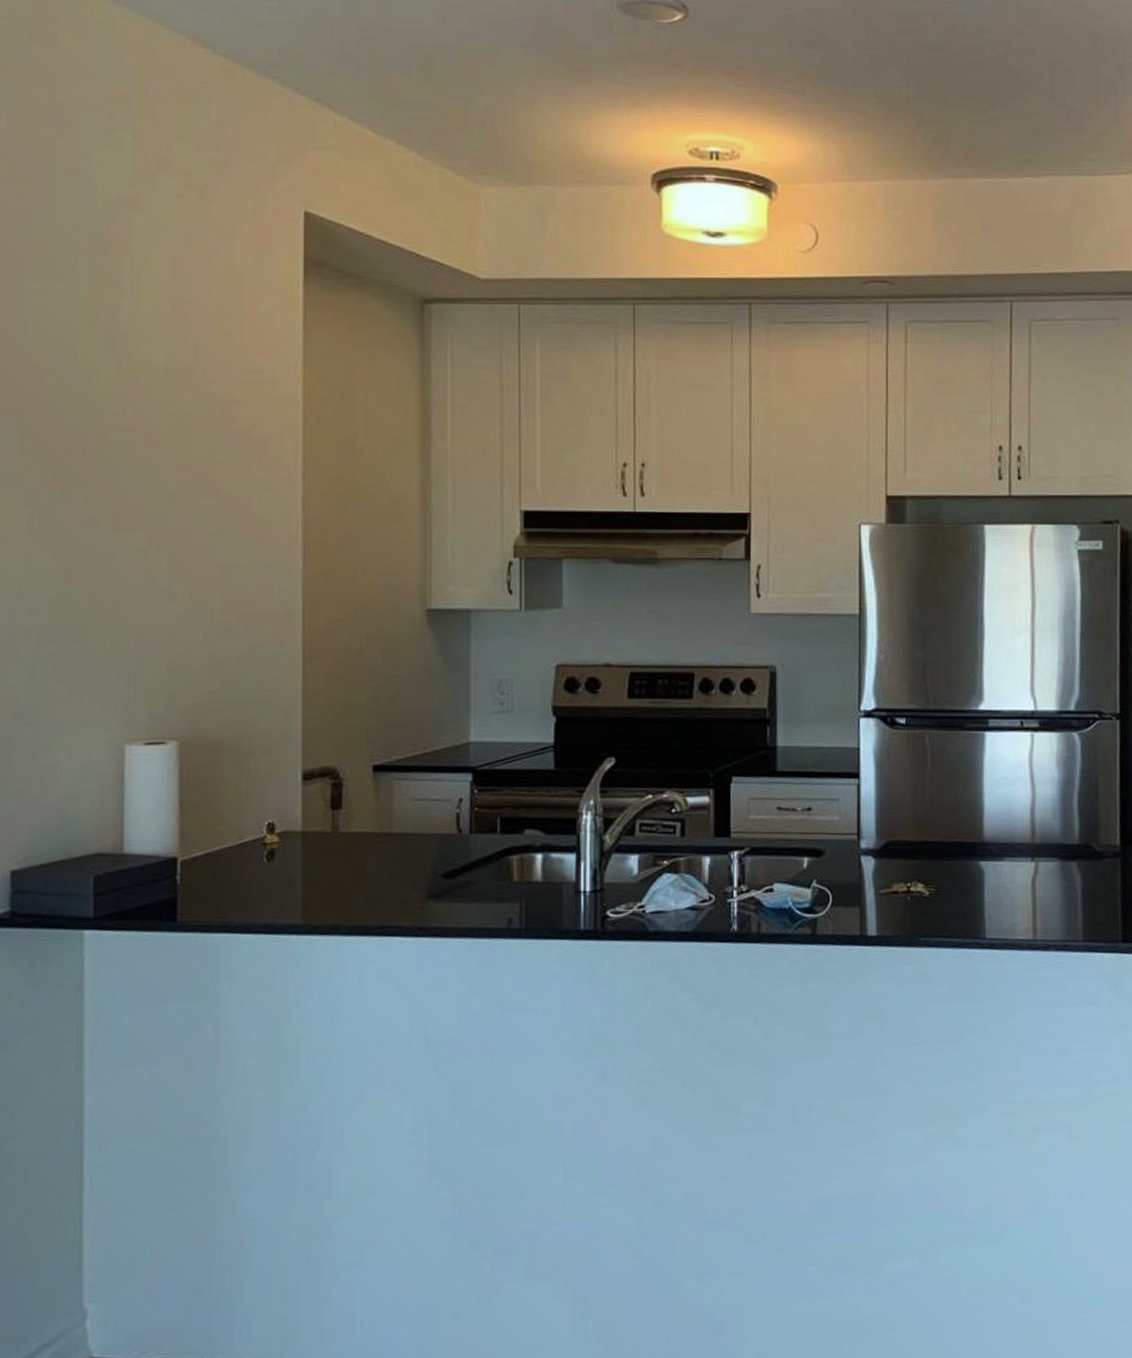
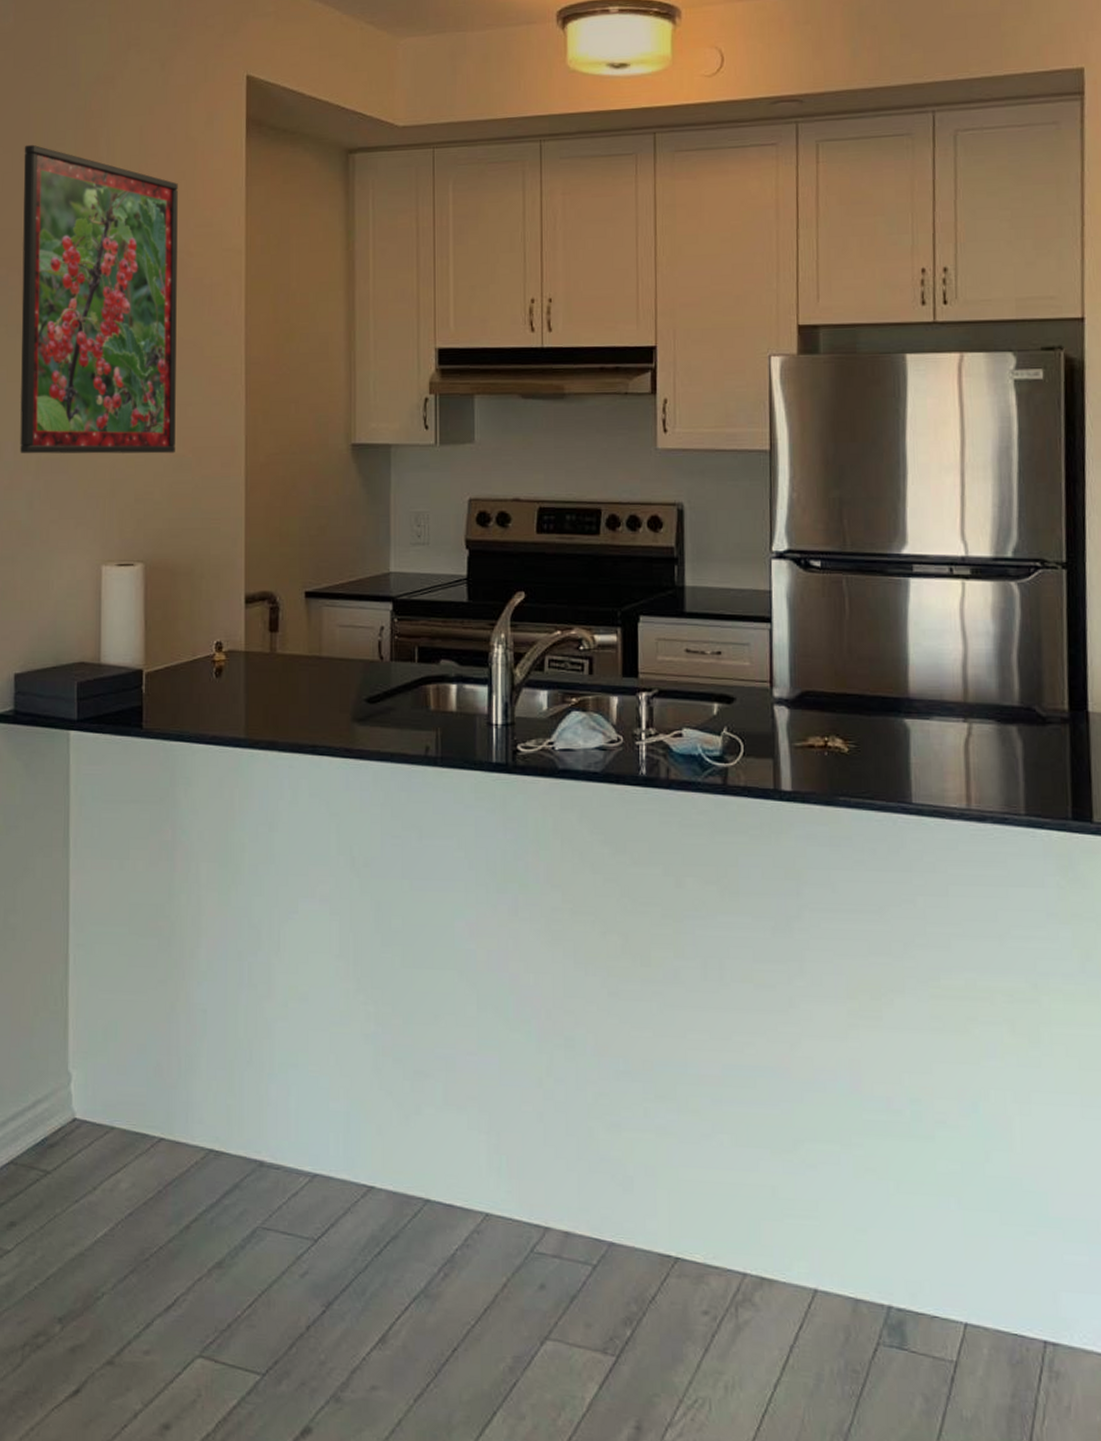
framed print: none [17,269,221,622] -> present [20,144,178,454]

